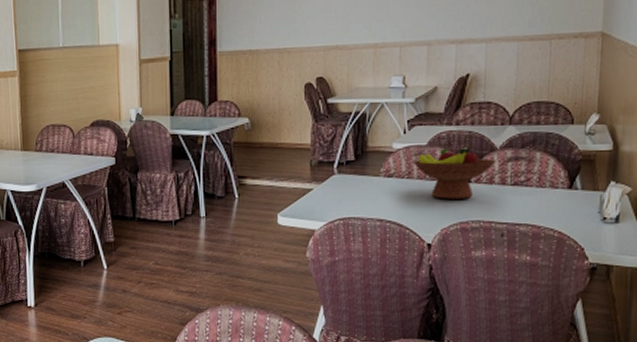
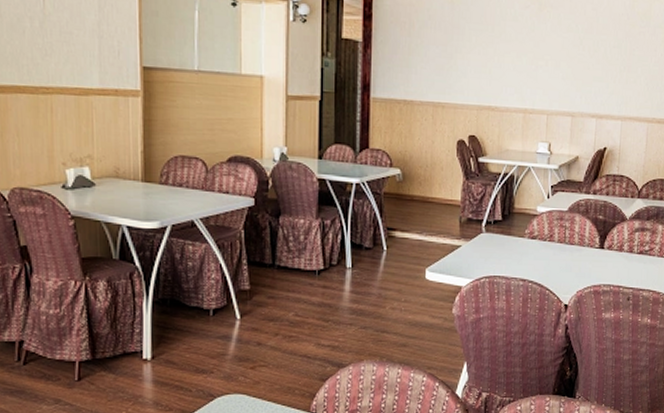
fruit bowl: present [412,147,497,199] -> none [554,215,627,264]

